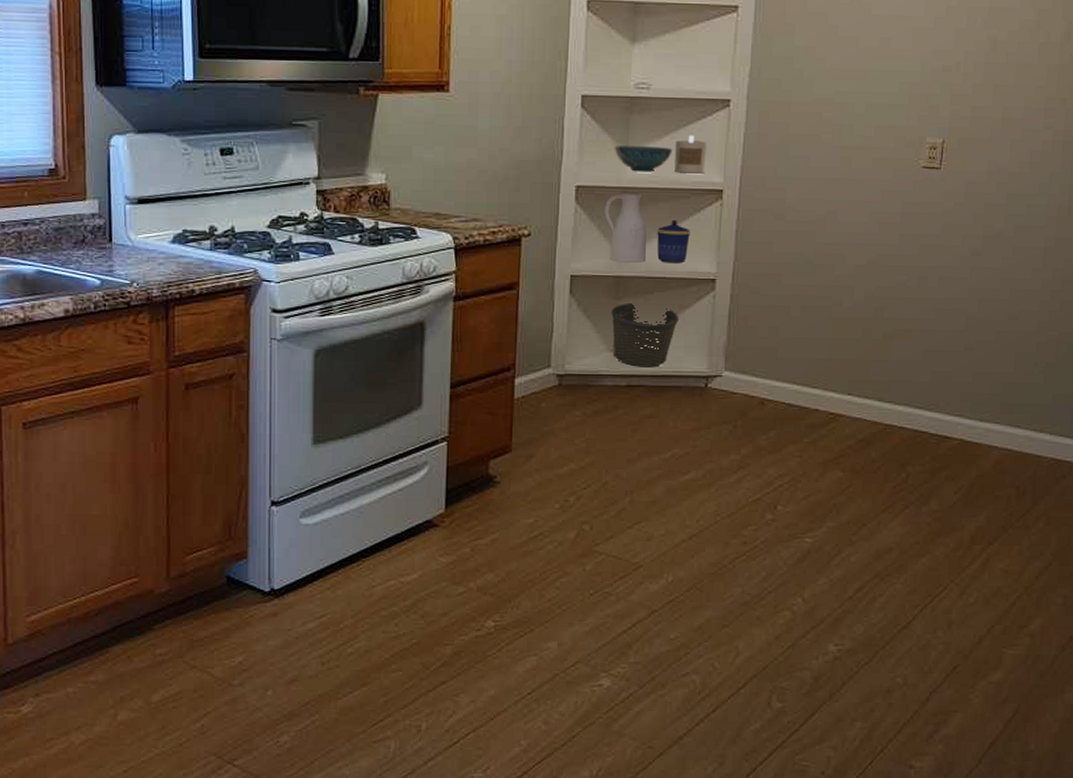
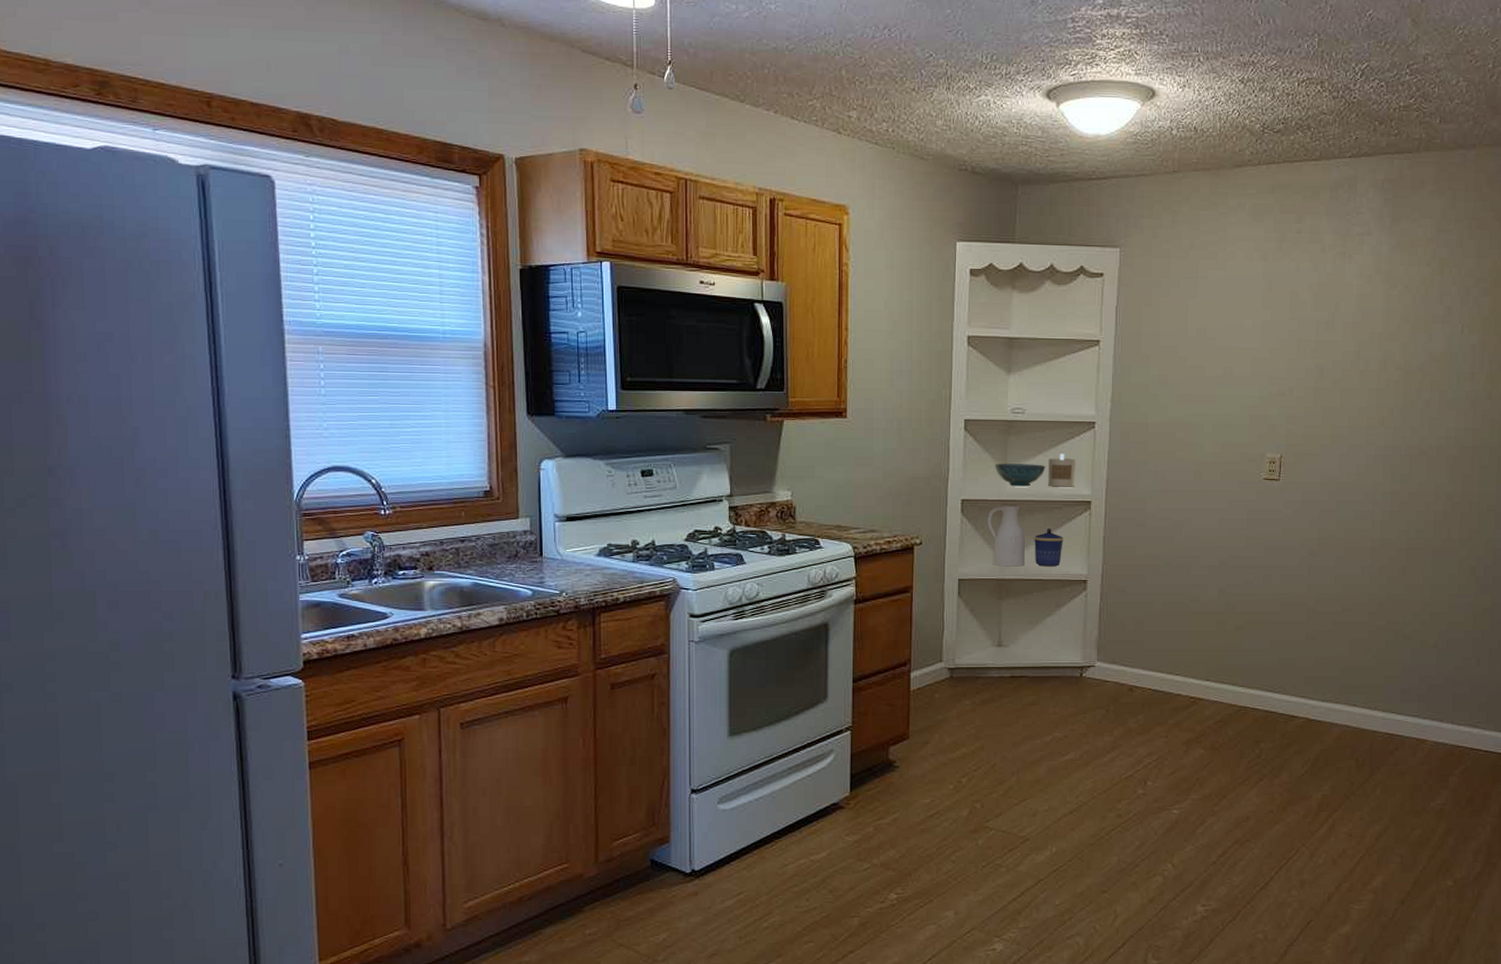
basket: present [611,304,678,367] -> none [995,603,1055,660]

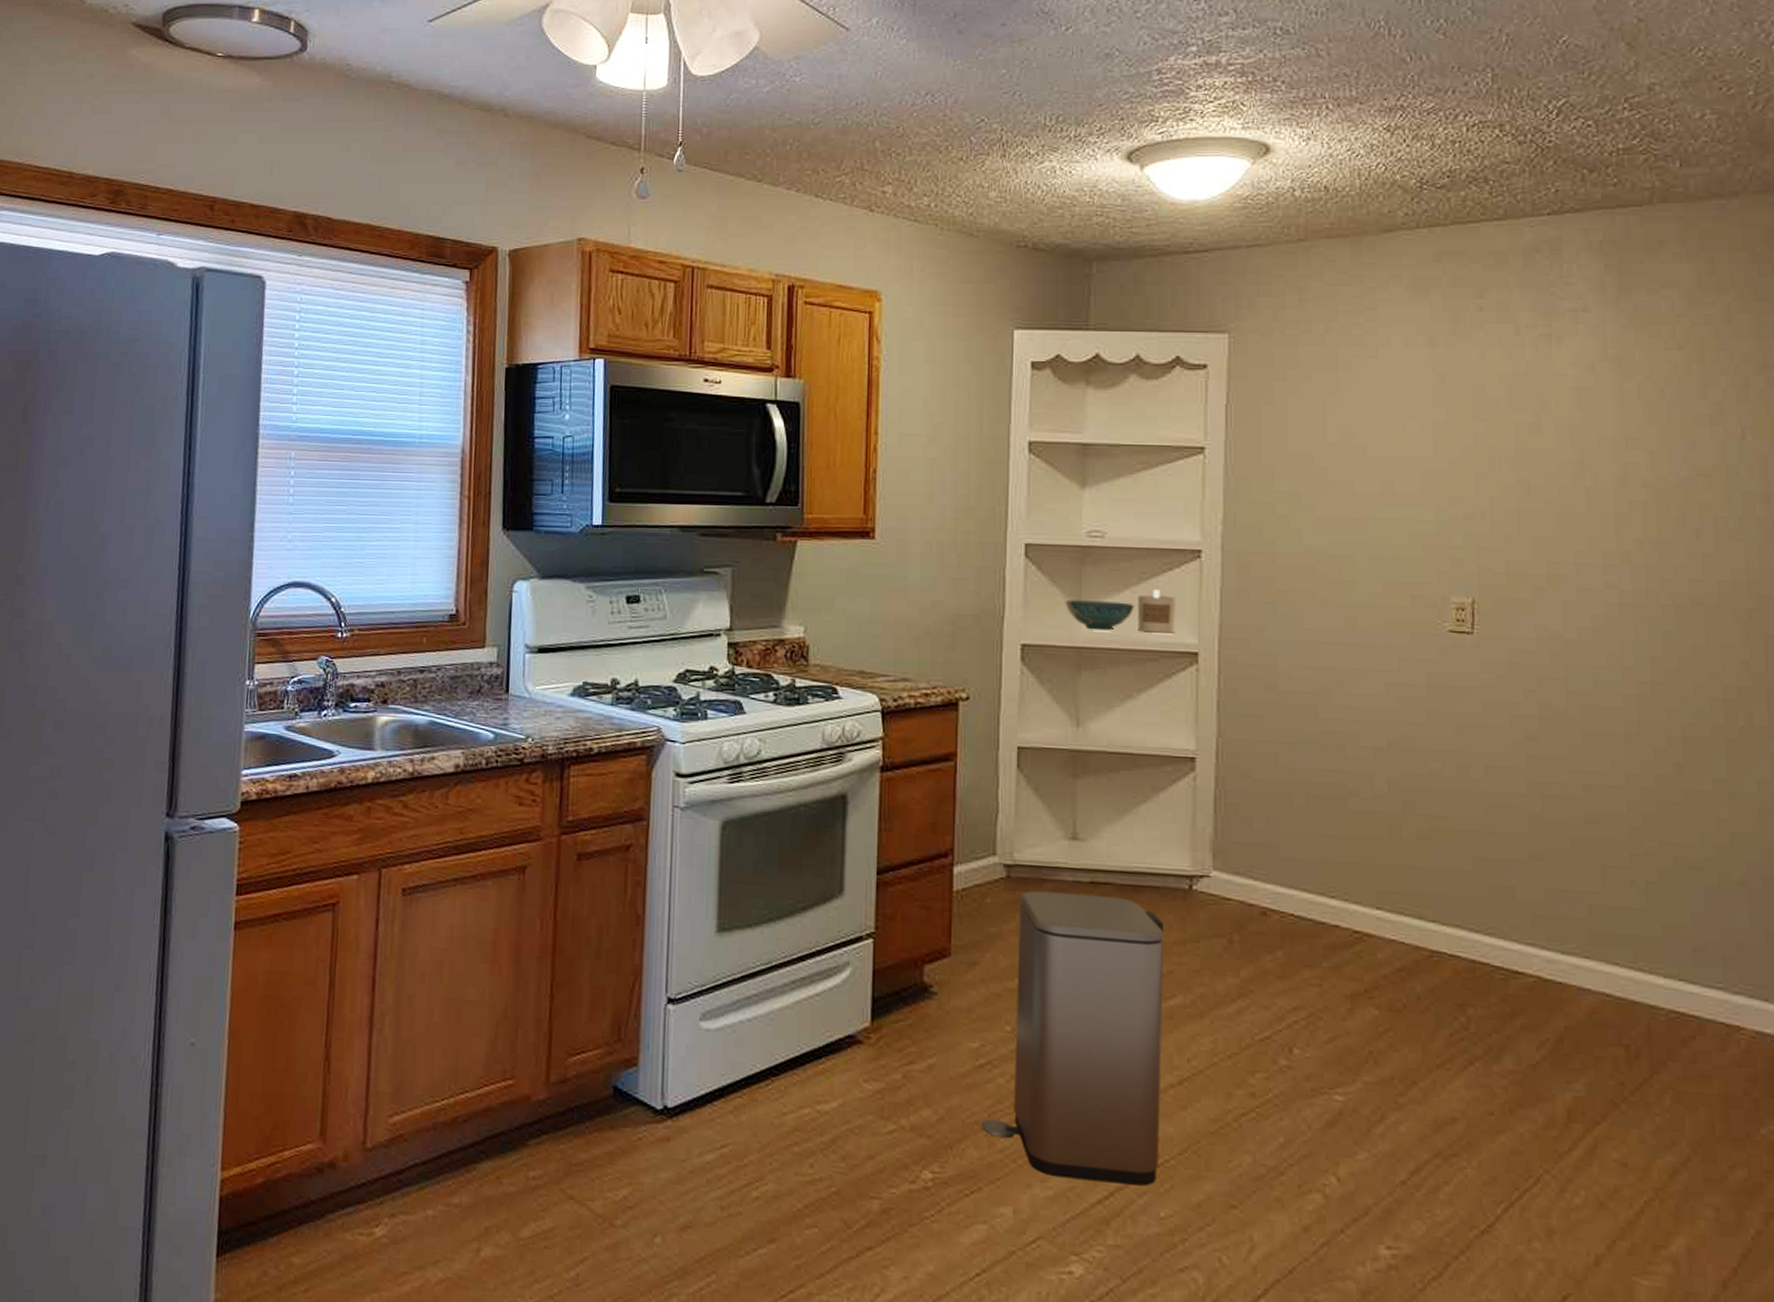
pedal bin: none [932,686,1063,886] -> present [981,891,1165,1186]
ceramic pitcher: present [987,504,1026,567] -> none [1056,652,1109,735]
decorative jar: present [1034,527,1063,568] -> none [1120,685,1161,739]

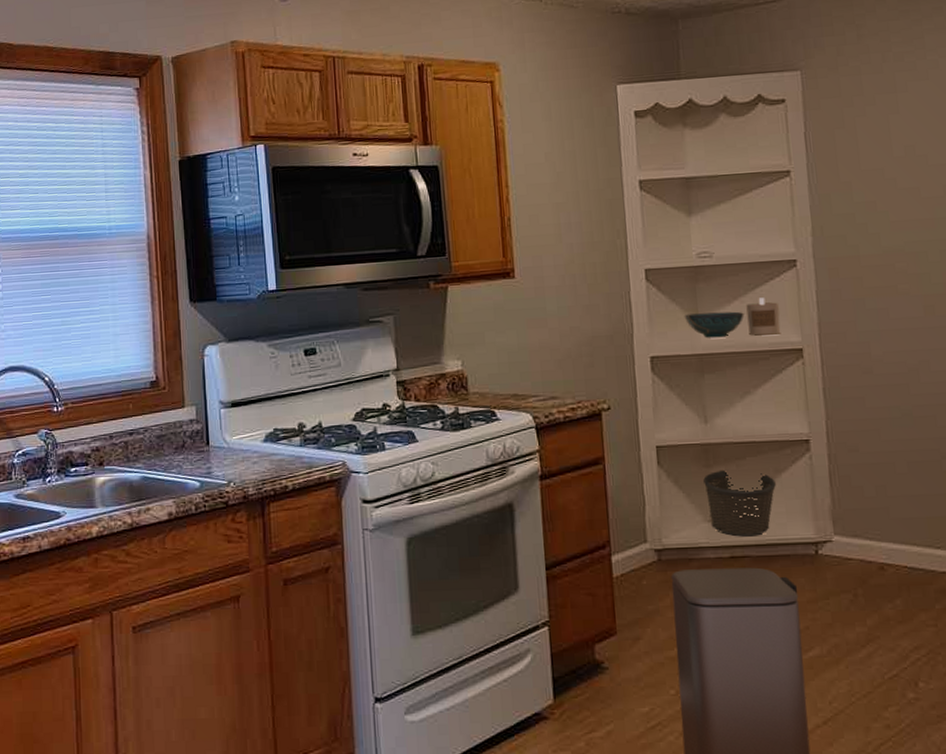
basket: none [1068,783,1151,862] -> present [703,471,776,537]

